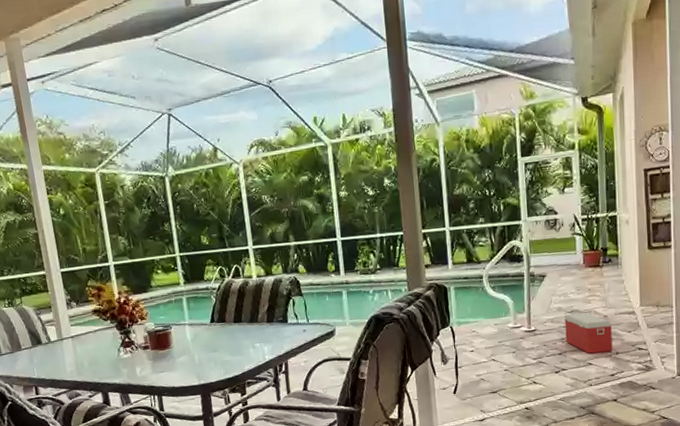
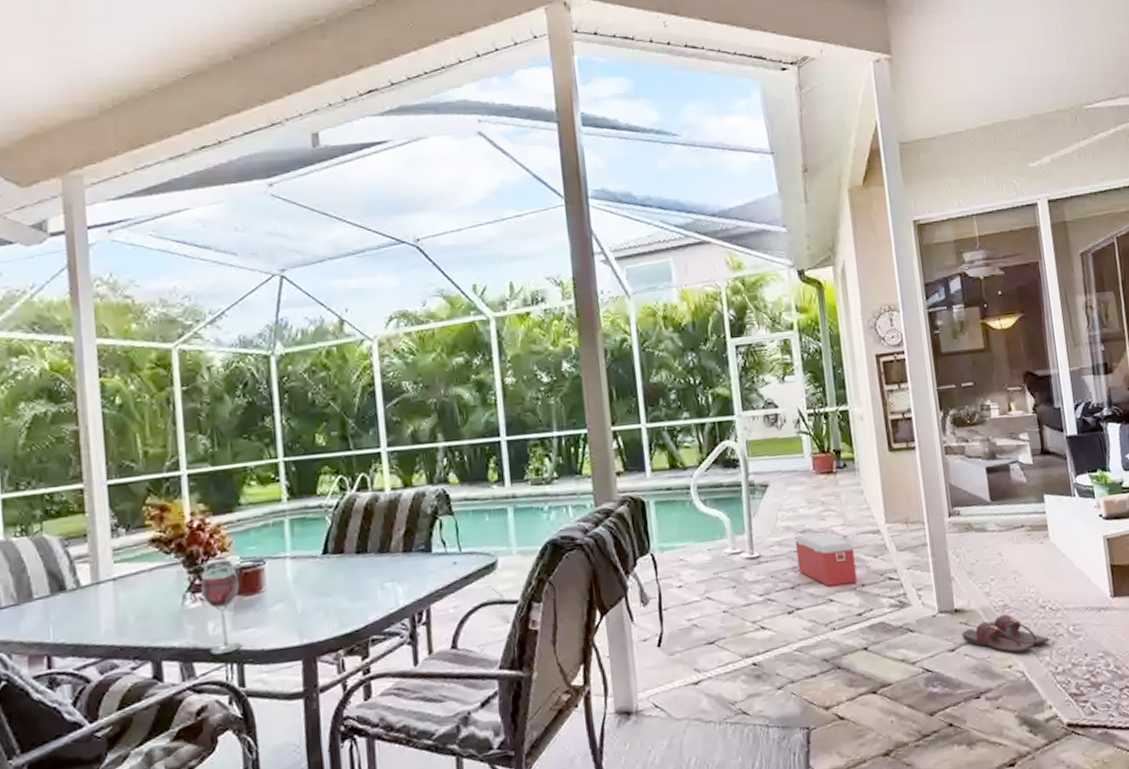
wineglass: none [129,325,160,390] -> present [201,560,242,655]

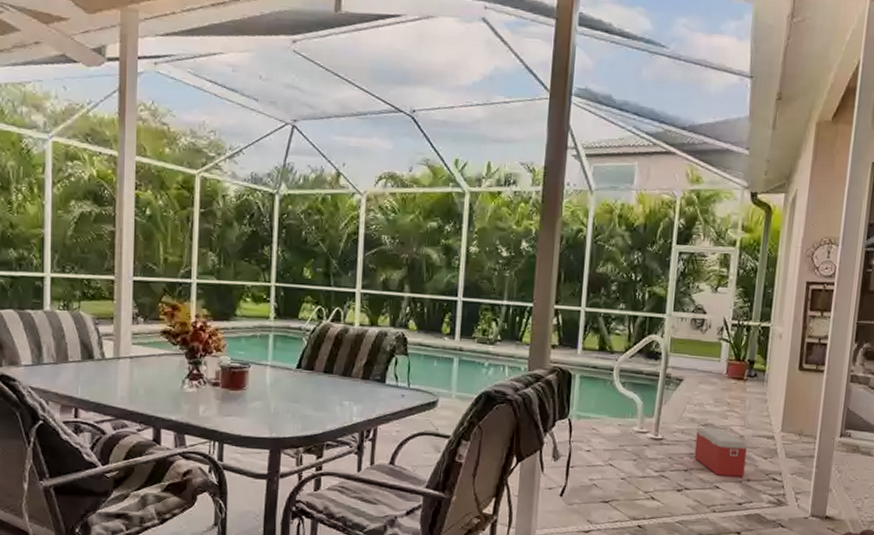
wineglass: present [201,560,242,655] -> none [198,358,227,433]

